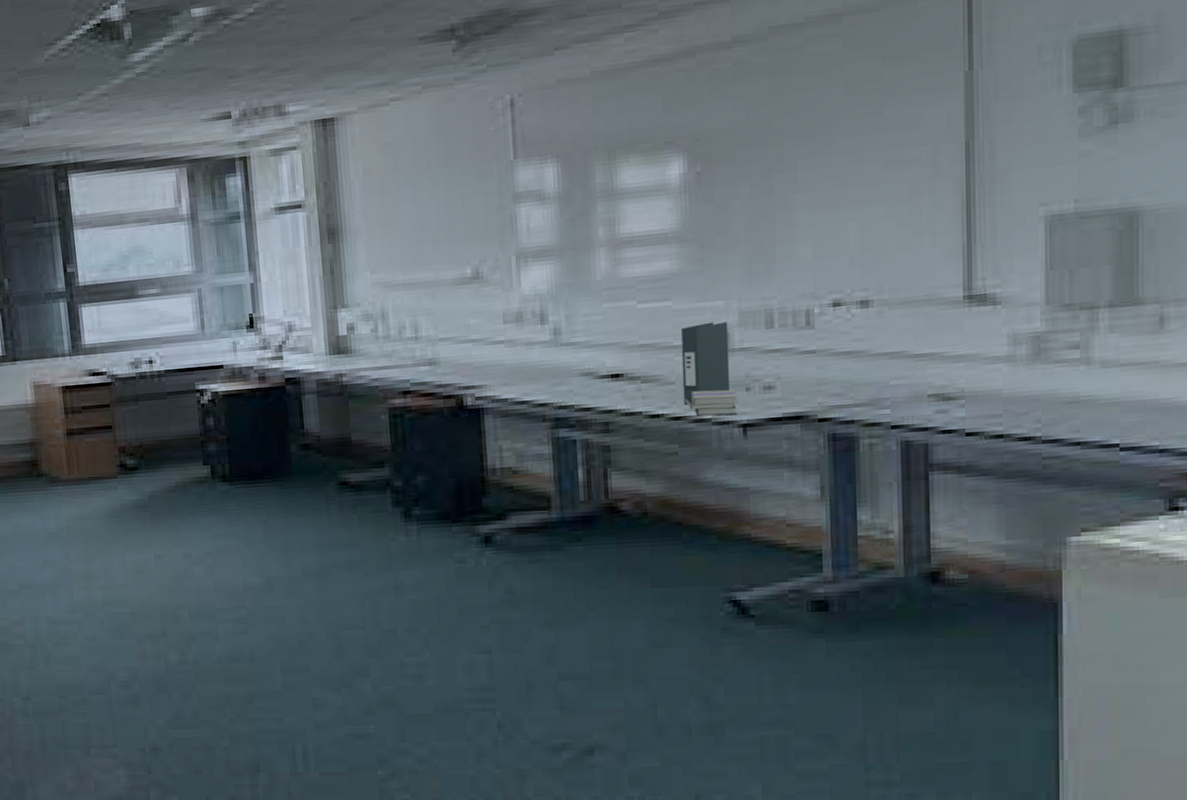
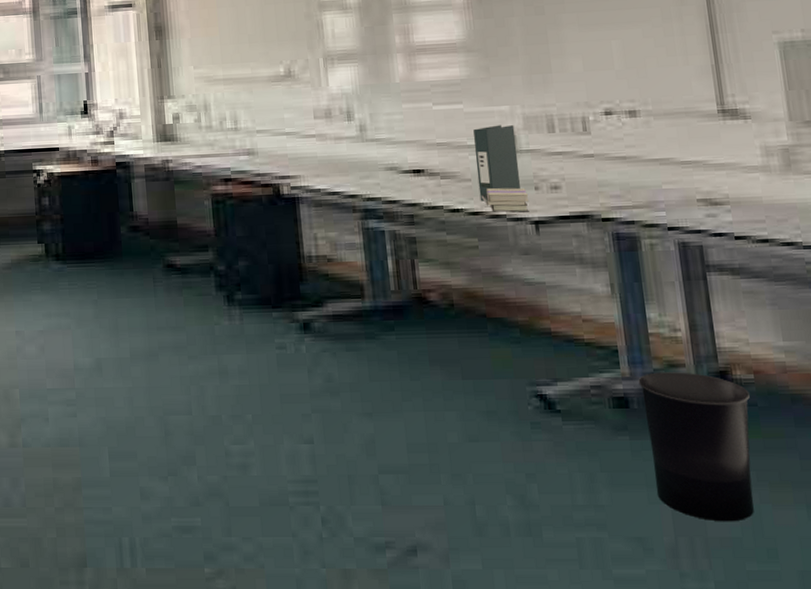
waste bin: none [841,574,961,718] -> present [638,372,754,522]

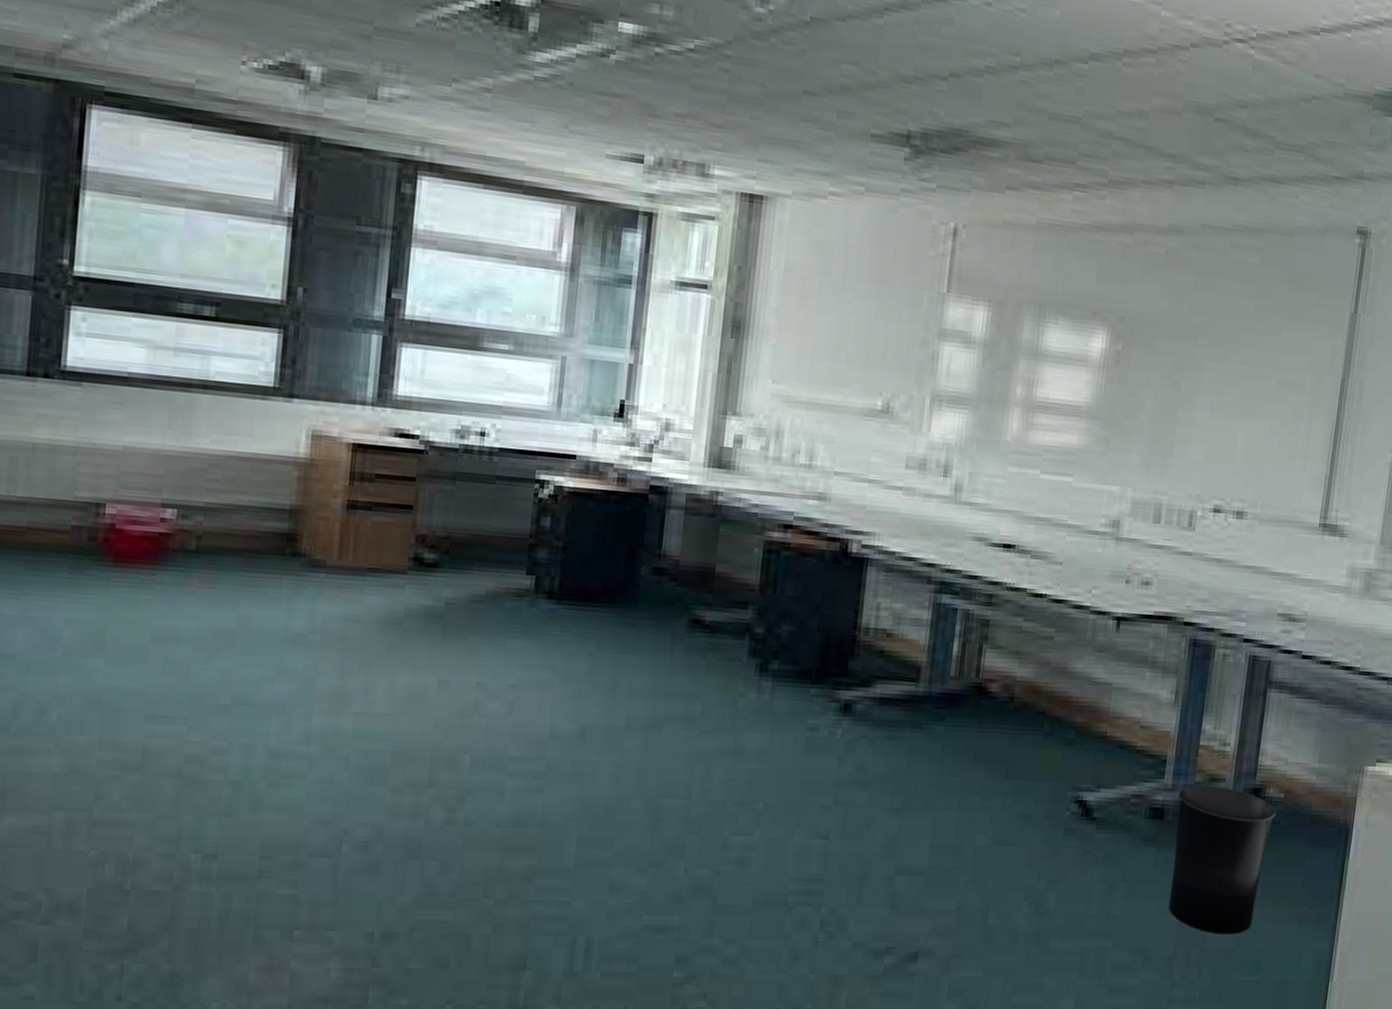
binder: present [473,125,520,202] -> none [1067,506,1121,589]
books: present [481,187,528,212] -> none [1068,575,1117,606]

